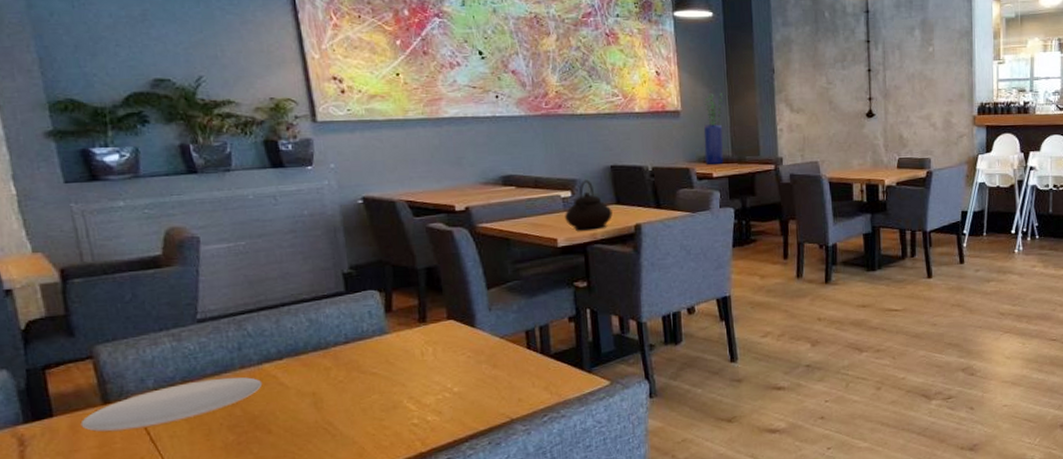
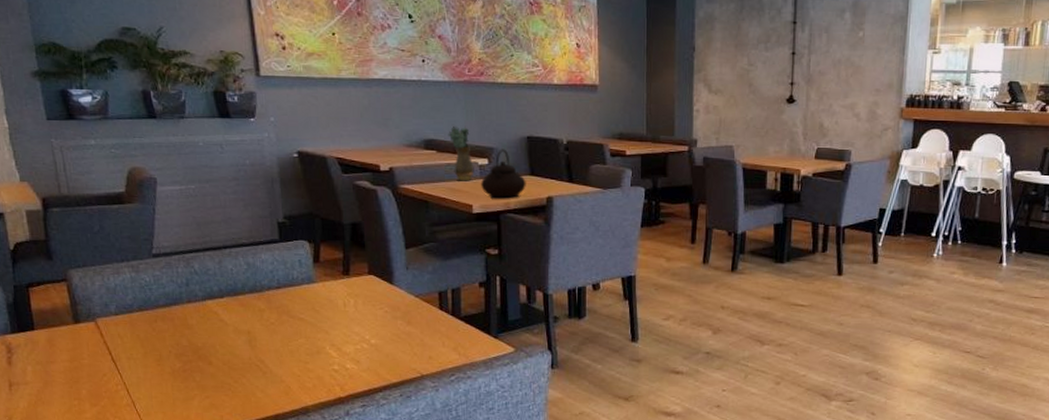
plate: present [80,377,263,433] -> none [56,309,206,349]
vase: none [527,159,557,216] -> present [448,125,474,181]
vase: present [703,90,724,165] -> none [619,66,641,143]

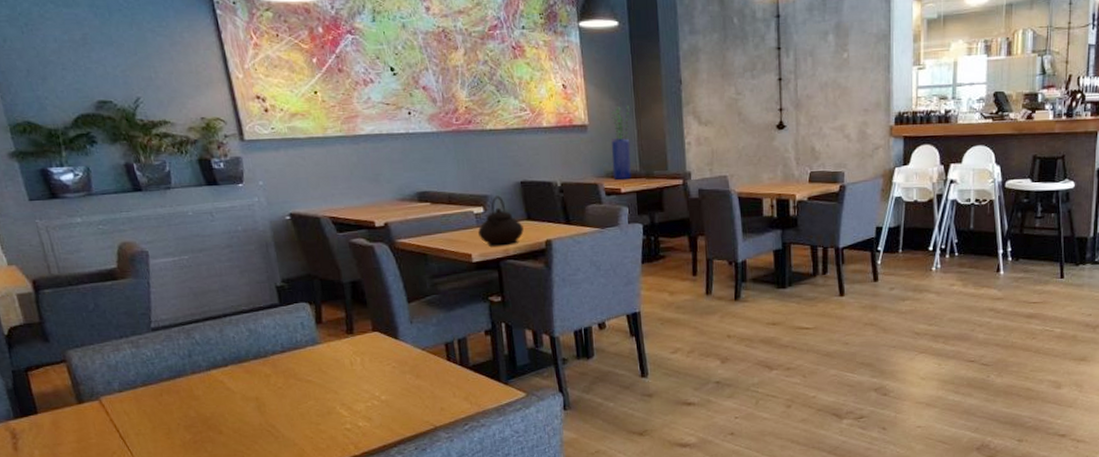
vase: present [448,125,474,181] -> none [440,176,471,231]
vase: none [619,66,641,143] -> present [611,103,631,180]

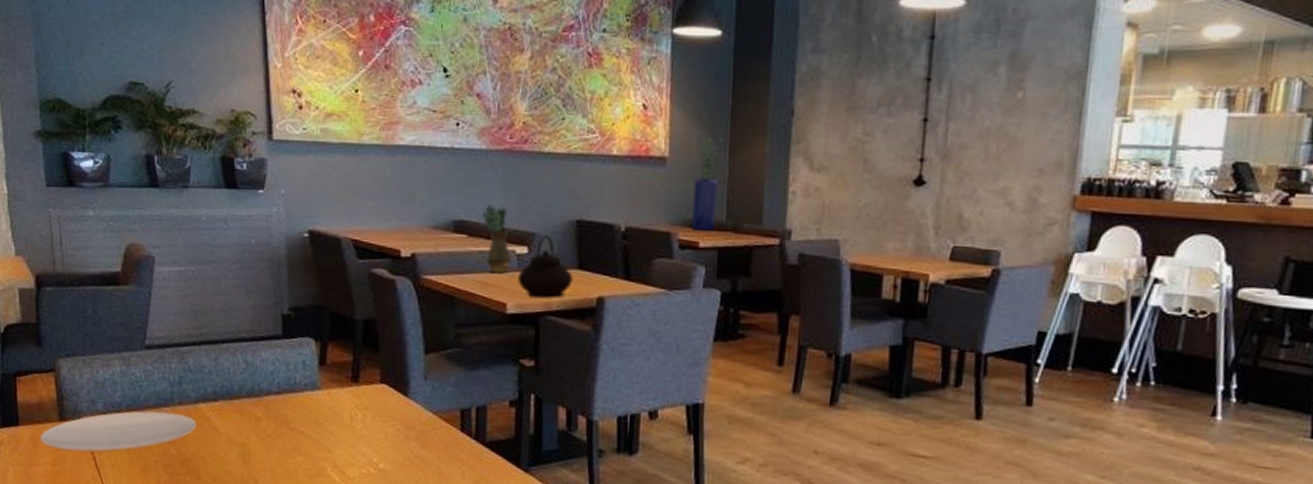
plate: none [60,381,212,429] -> present [40,411,197,453]
vase: none [440,176,471,231] -> present [482,204,511,274]

